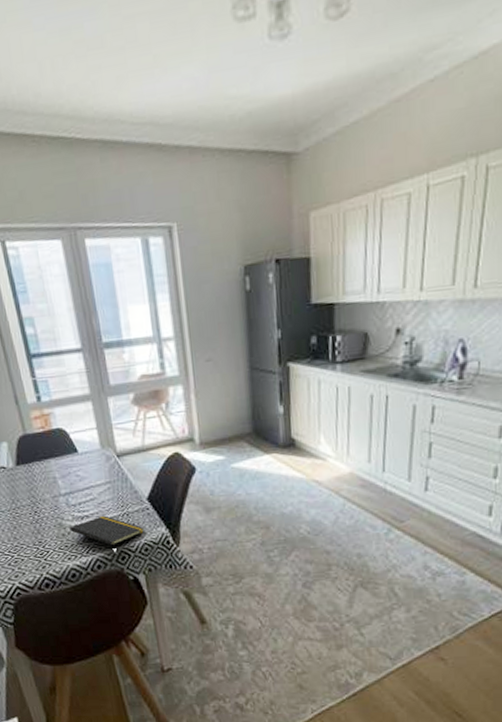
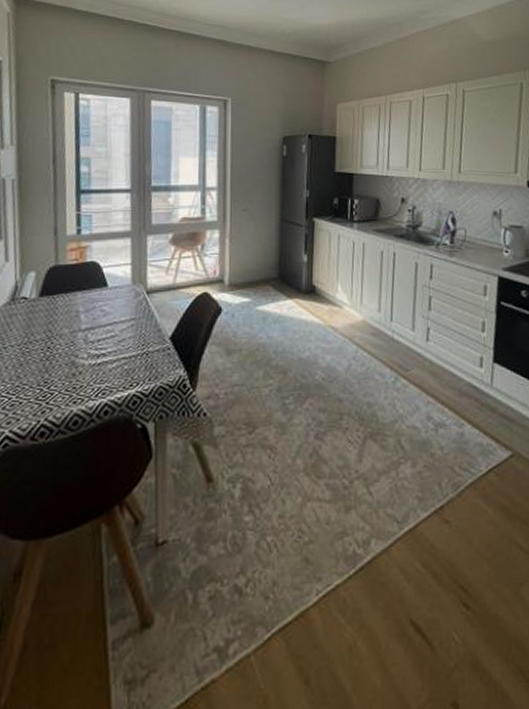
notepad: present [69,515,145,548] -> none [82,354,163,392]

